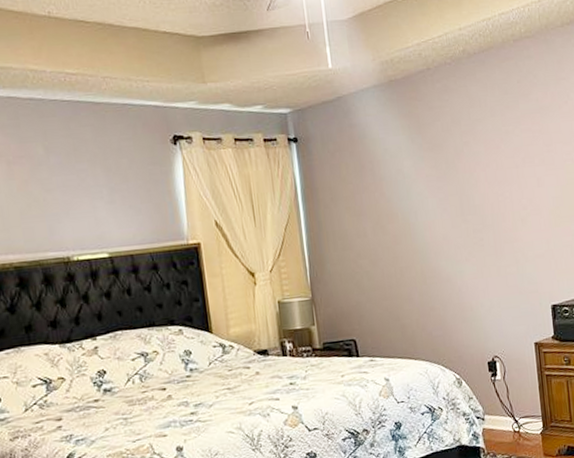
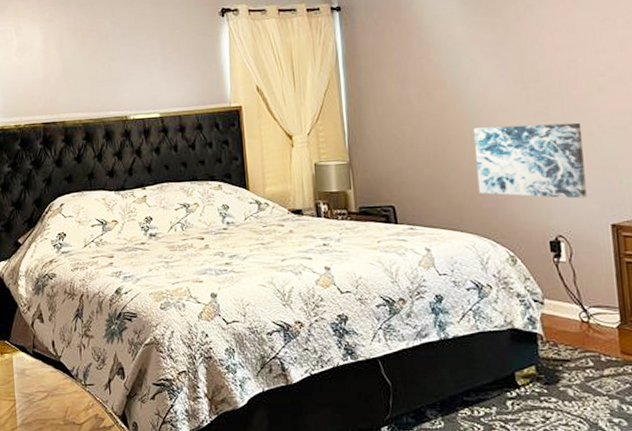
wall art: none [422,252,516,323] -> present [473,122,587,199]

